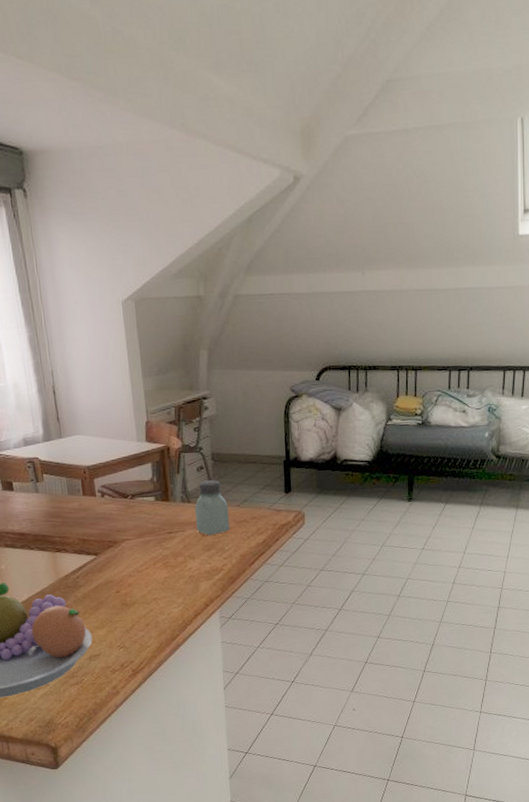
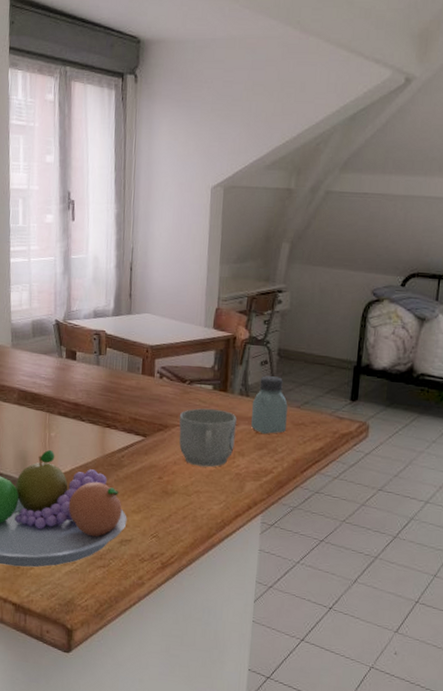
mug: none [126,518,184,575] -> present [179,408,237,468]

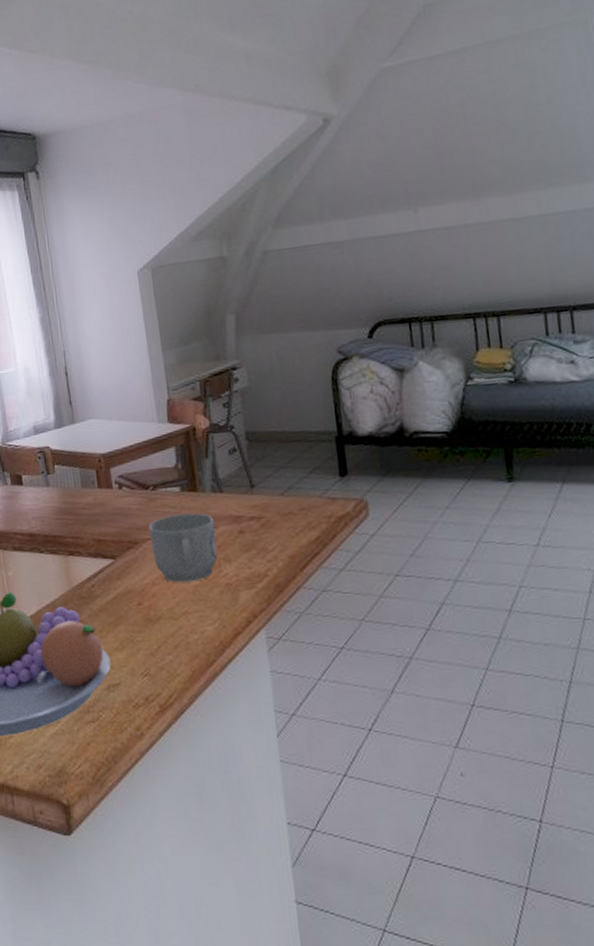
saltshaker: present [251,376,288,435] -> none [227,464,273,533]

